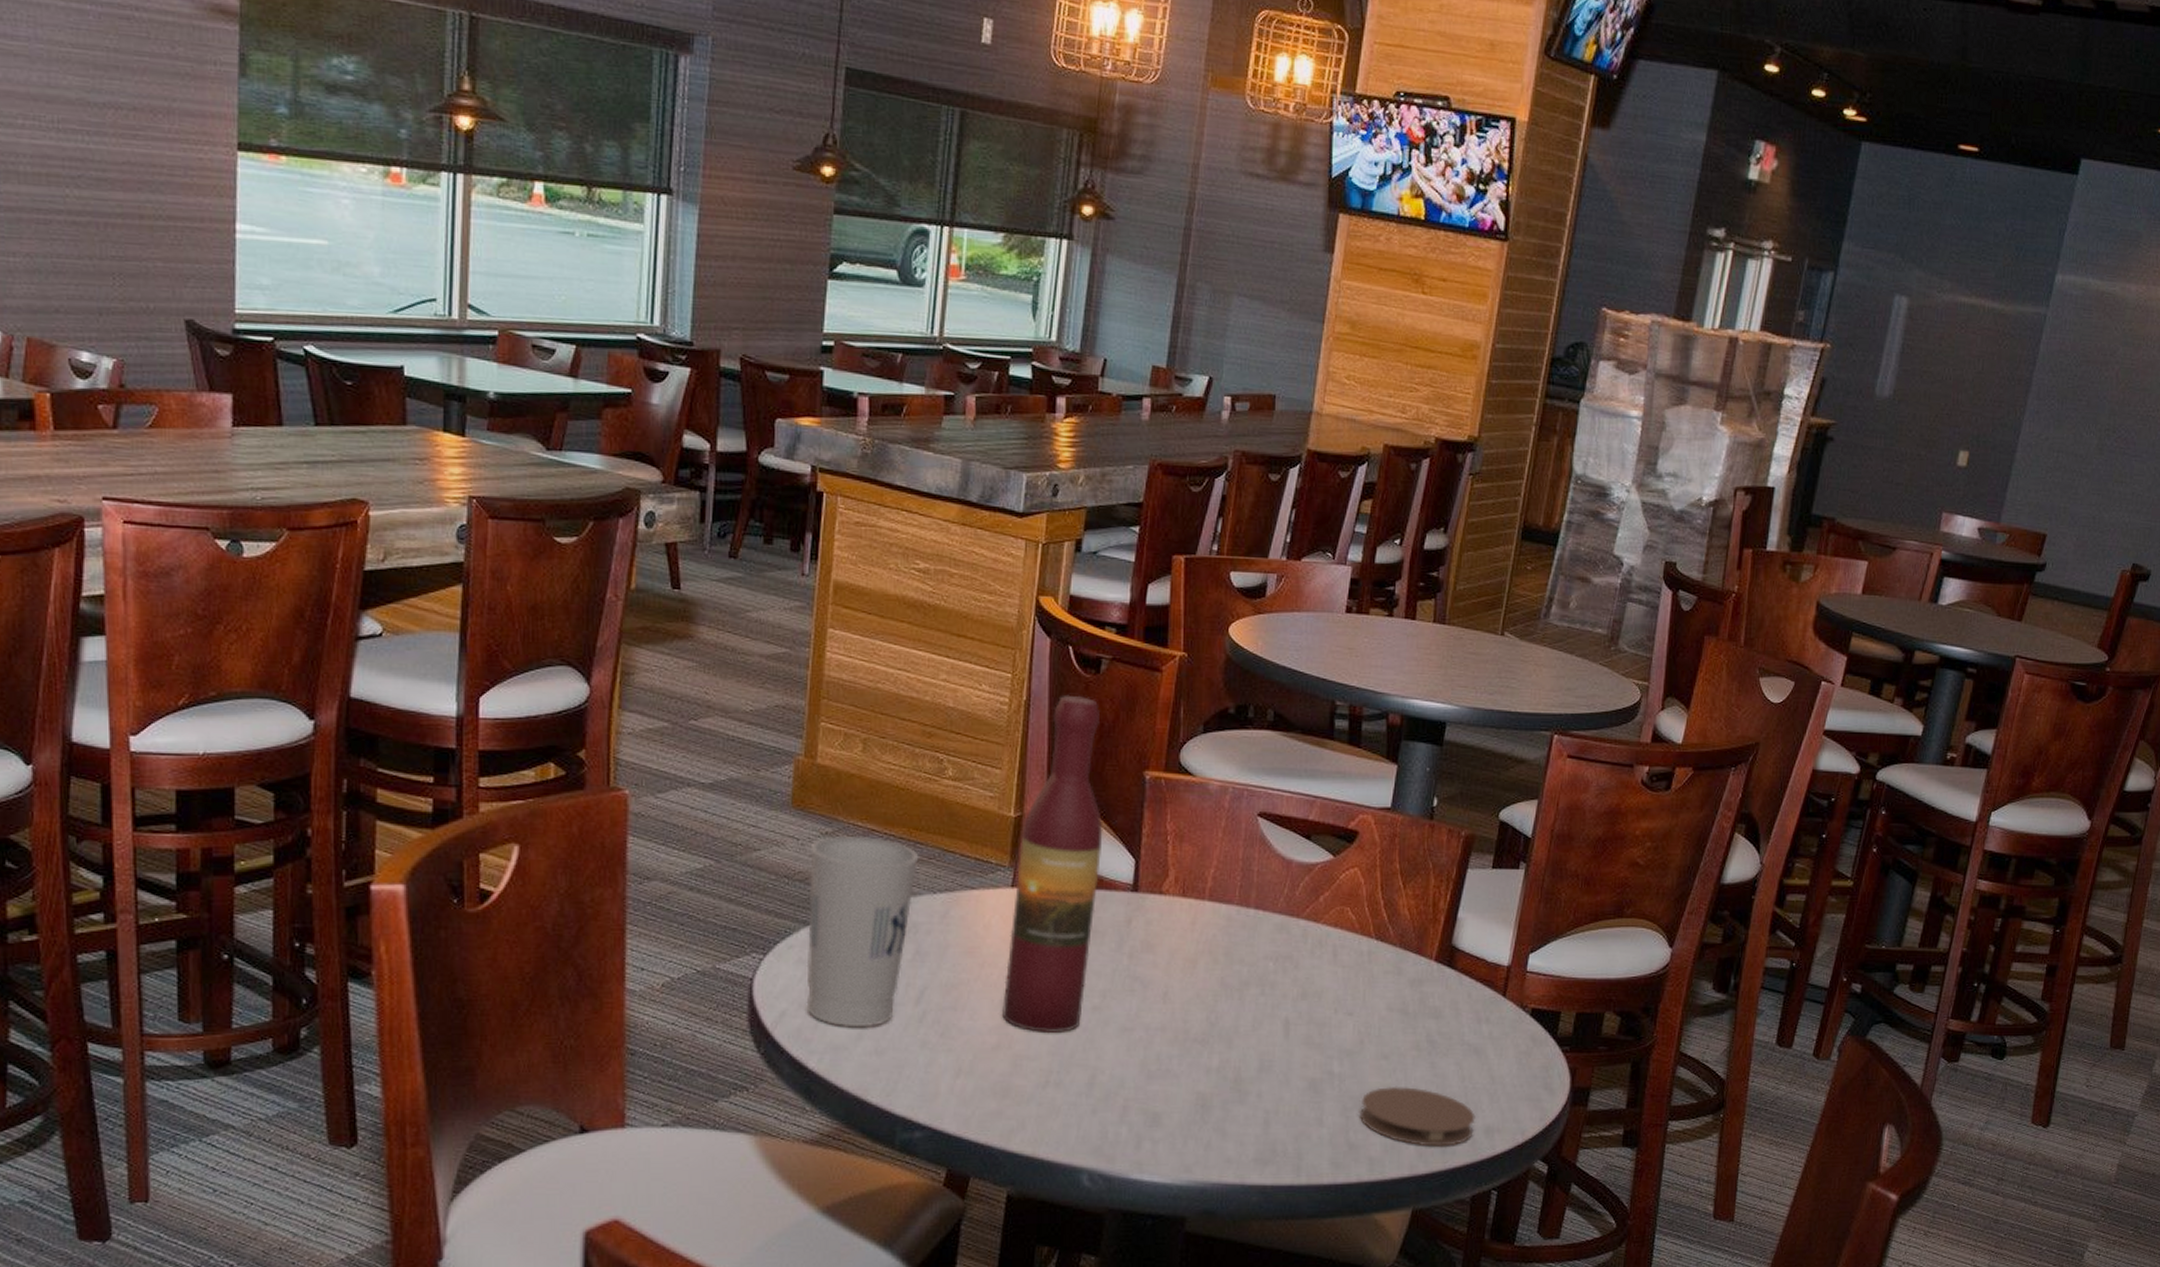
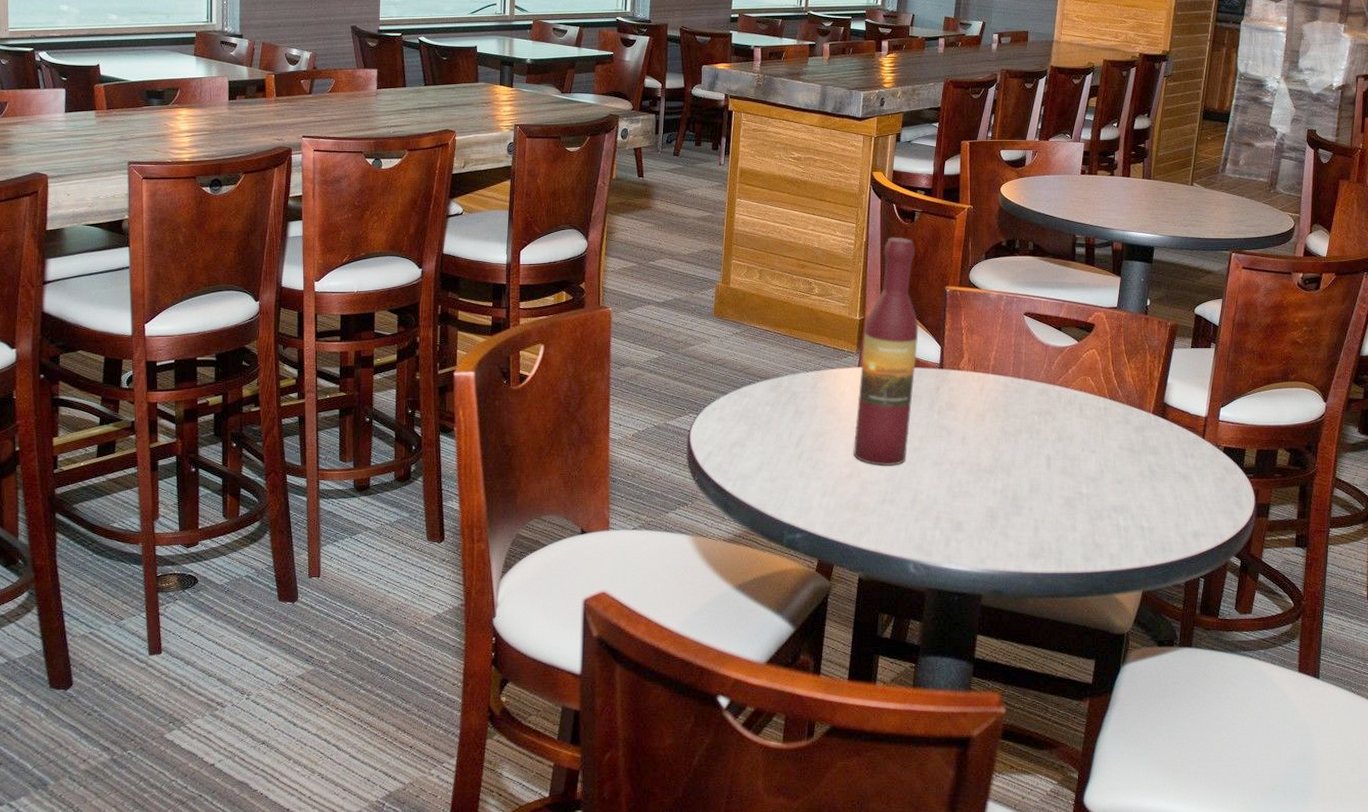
cup: present [806,835,919,1028] -> none [724,334,797,463]
coaster: present [1359,1086,1476,1147] -> none [1101,502,1186,546]

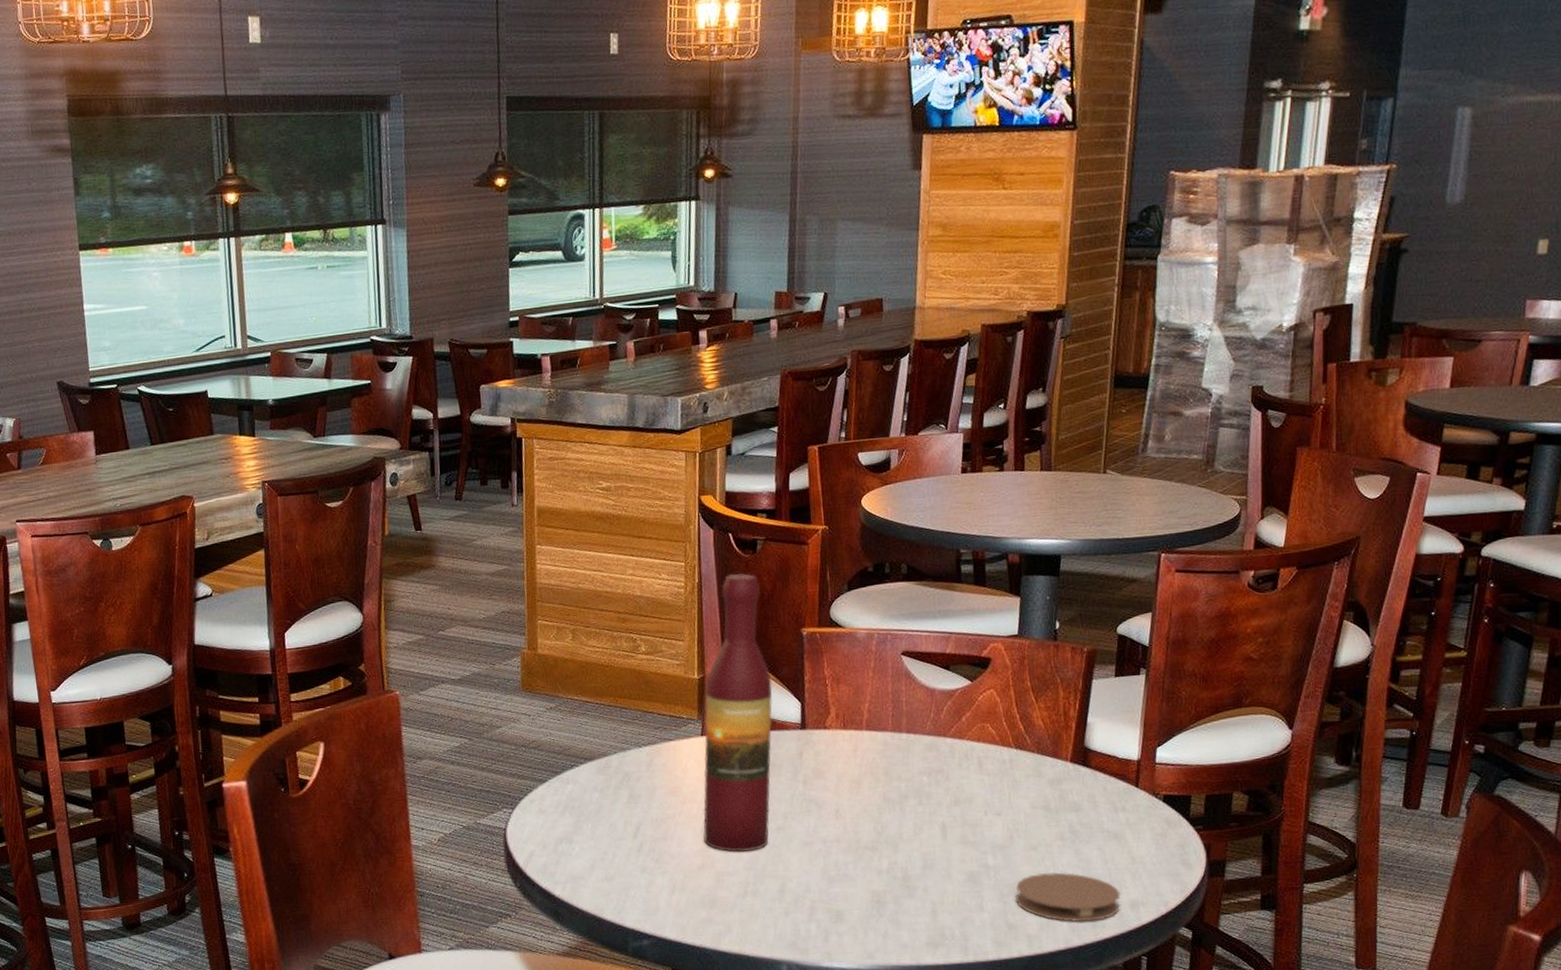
coaster: none [1101,502,1186,546] -> present [1014,872,1121,922]

